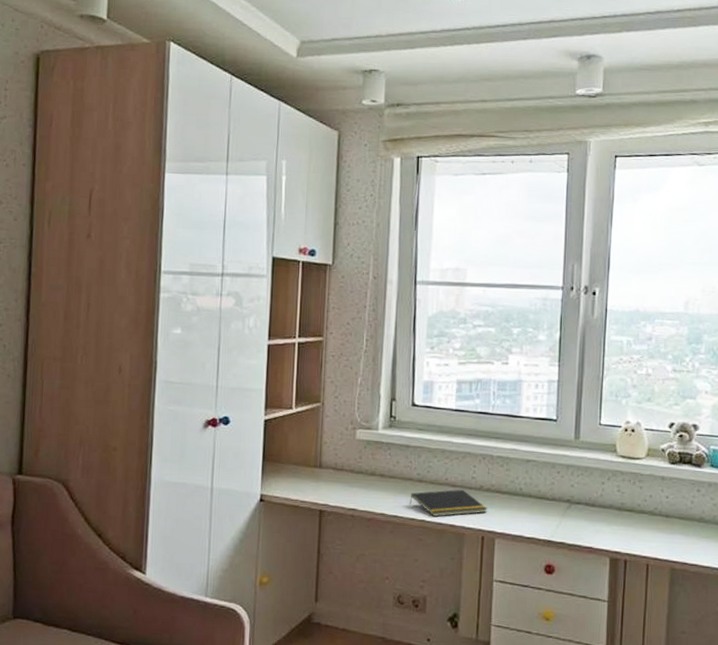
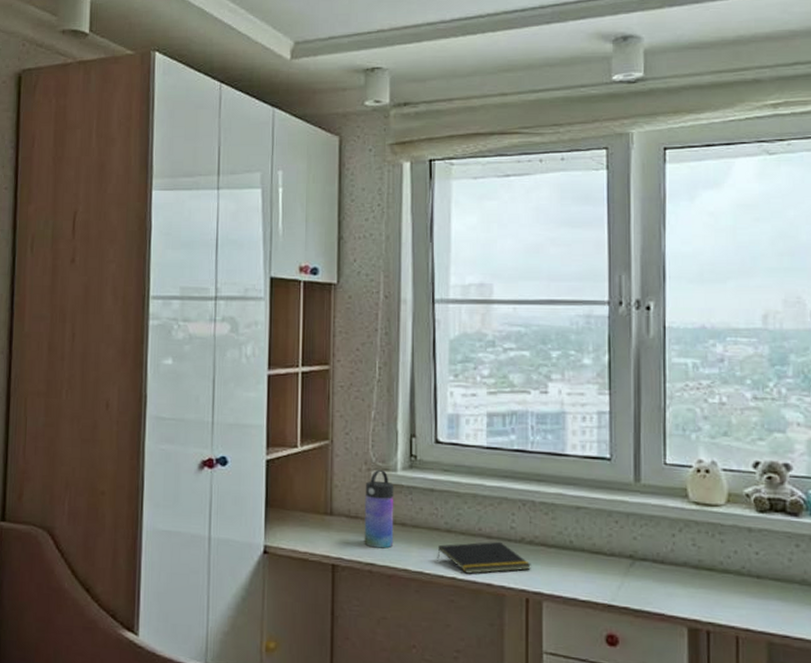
water bottle: none [348,428,376,496] -> present [364,469,394,549]

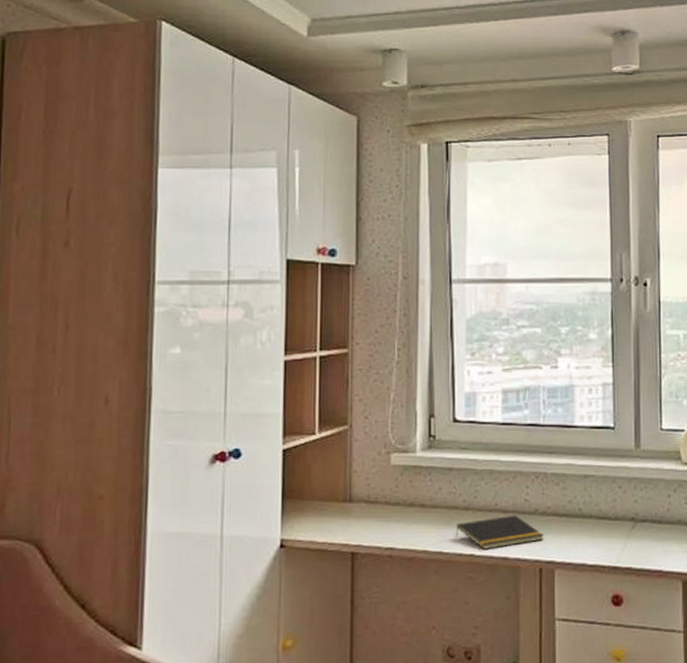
water bottle: present [364,469,394,549] -> none [384,452,414,532]

